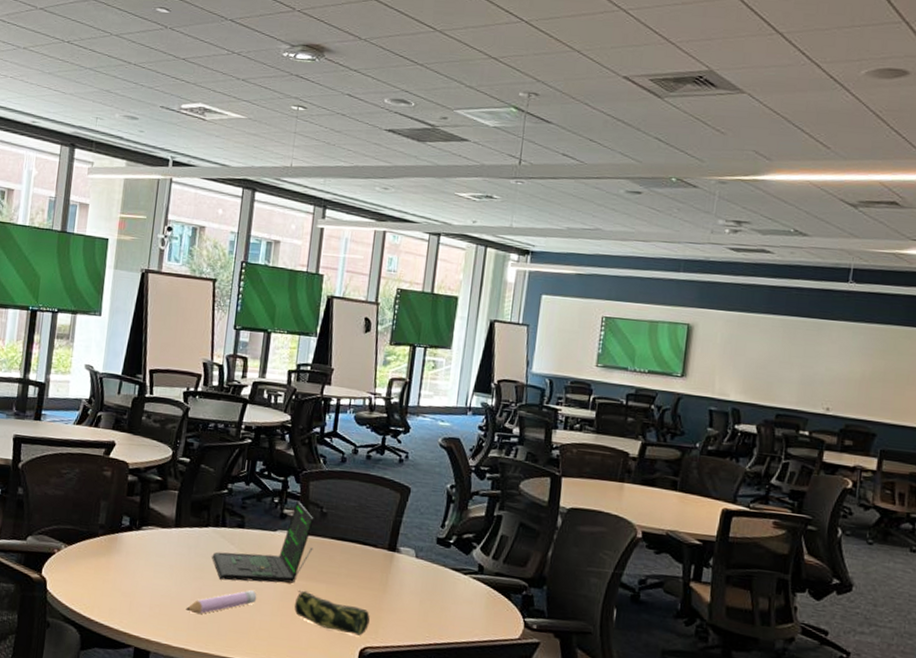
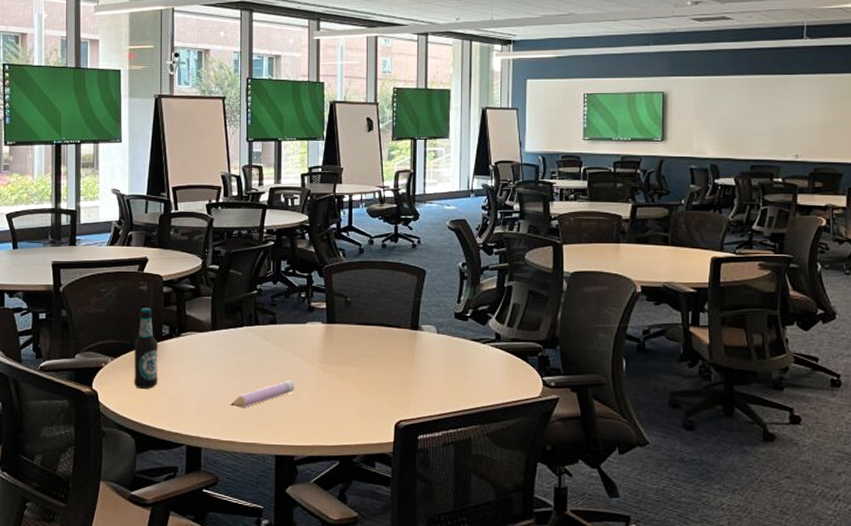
bottle: none [86,494,117,582] -> present [133,307,159,390]
laptop: present [212,500,314,584] -> none [249,293,342,374]
pencil case: present [294,590,370,636] -> none [331,375,401,411]

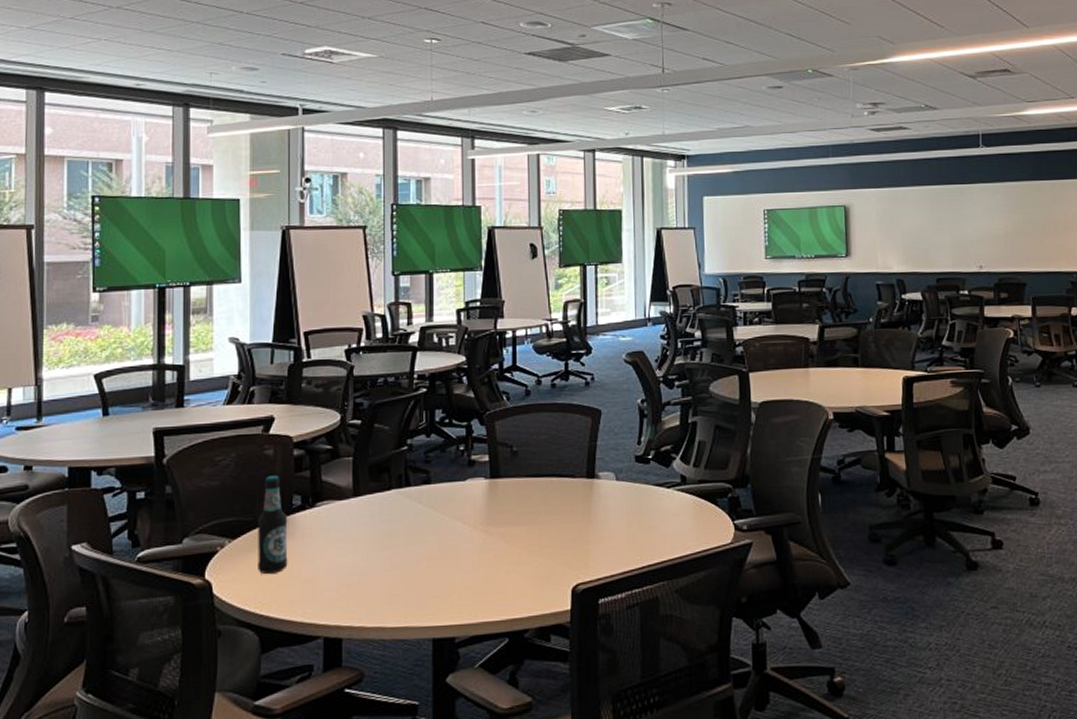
coloring material: present [230,381,295,408] -> none [377,549,454,587]

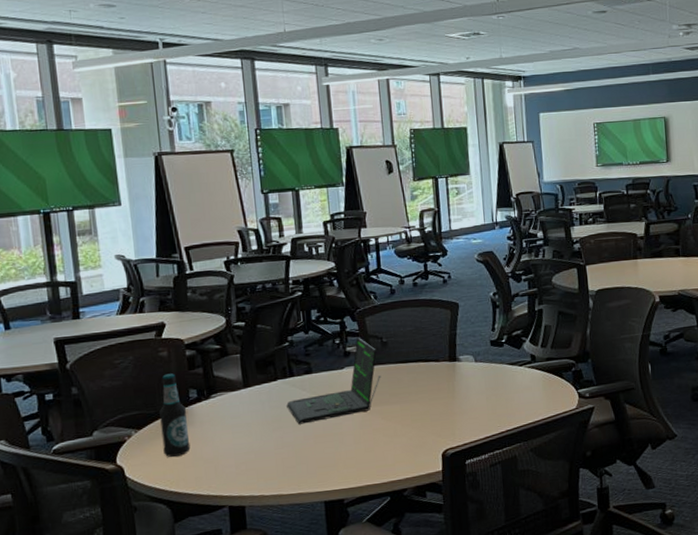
laptop: none [399,444,508,544] -> present [286,337,381,425]

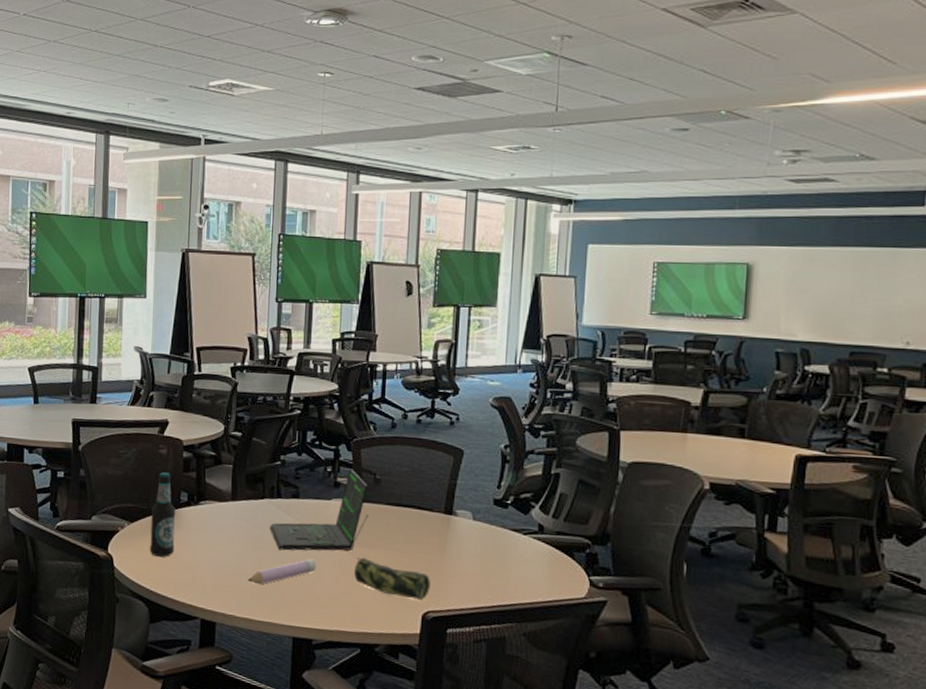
coloring material: none [271,427,338,461] -> present [247,559,317,585]
pencil case: none [374,414,446,443] -> present [354,557,430,600]

